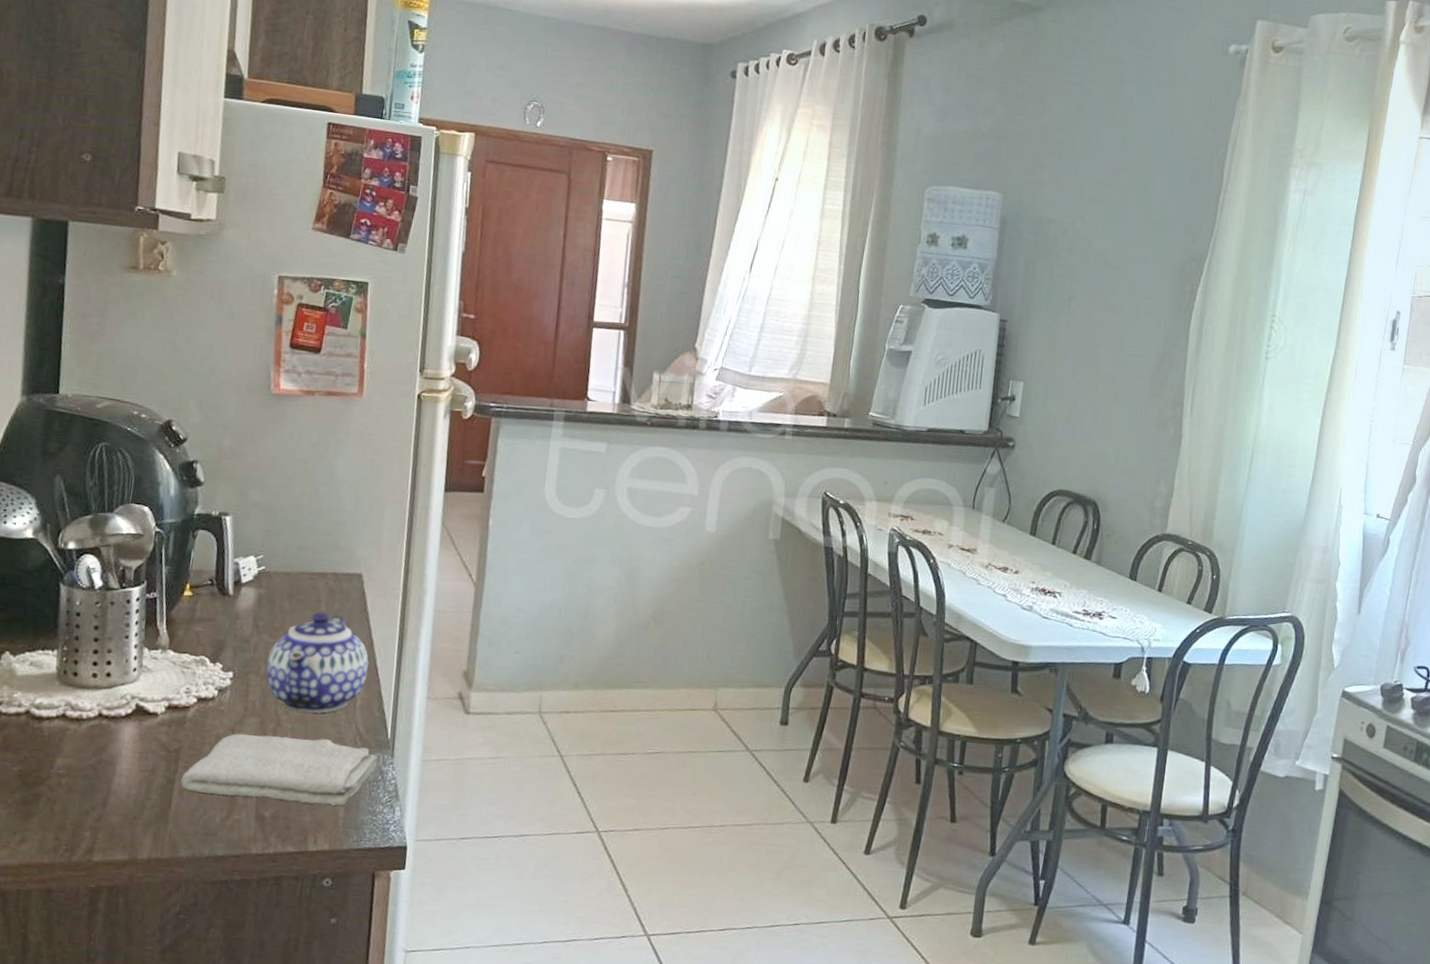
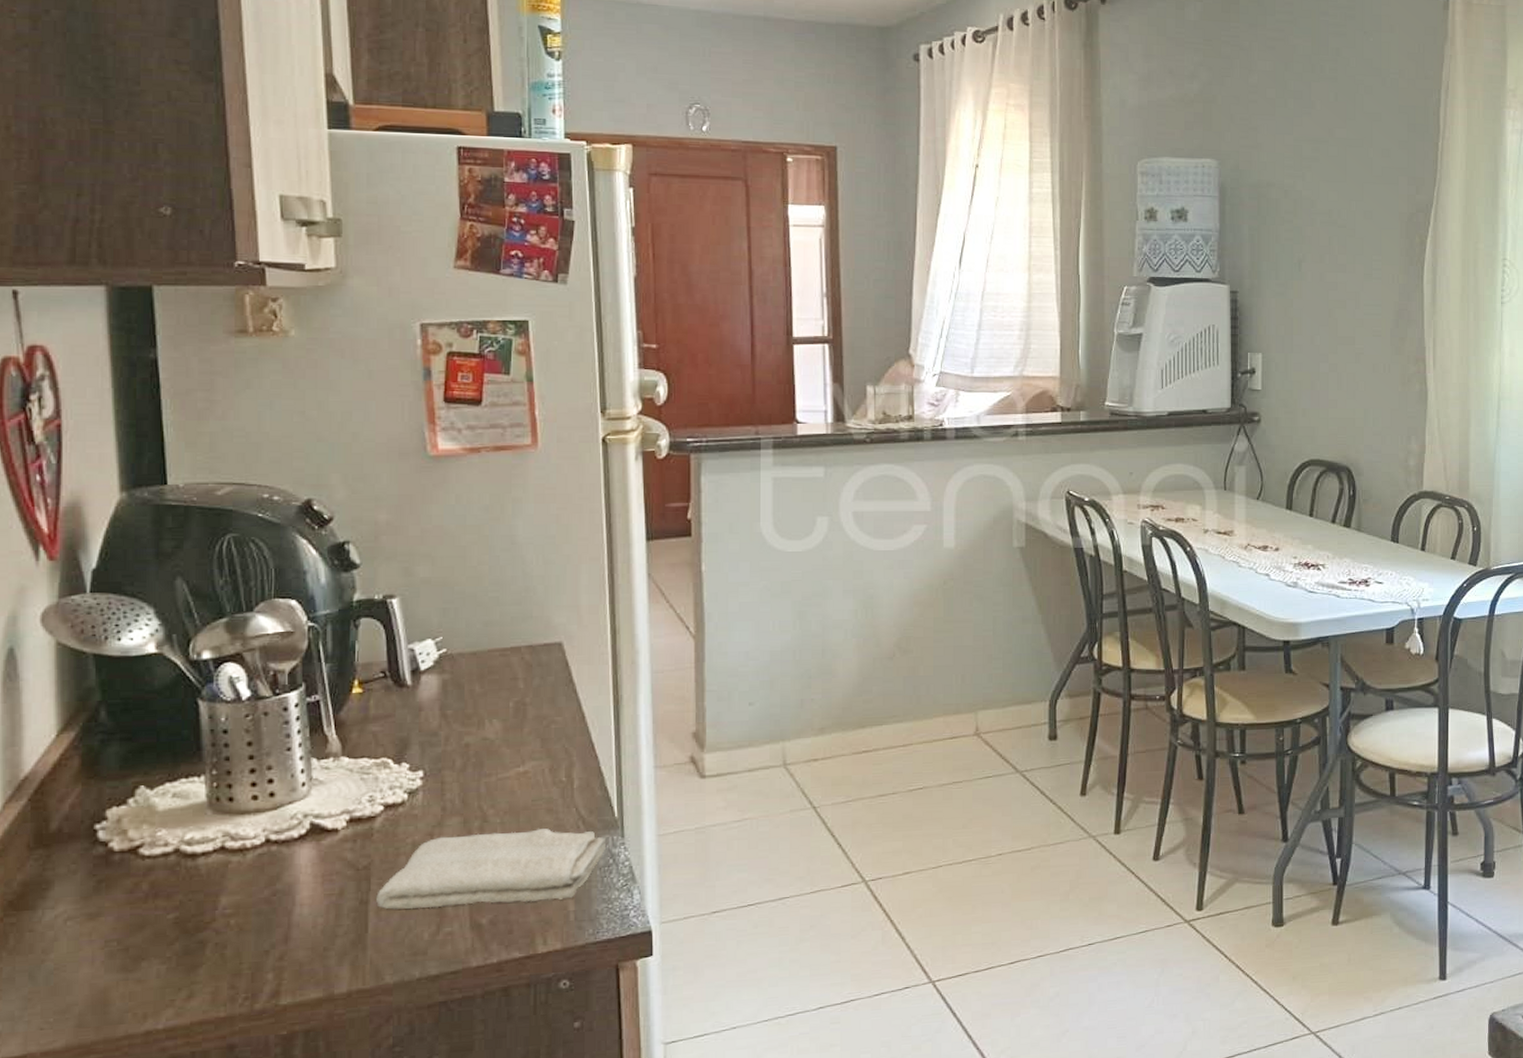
teapot: present [266,612,369,713] -> none [463,690,582,804]

